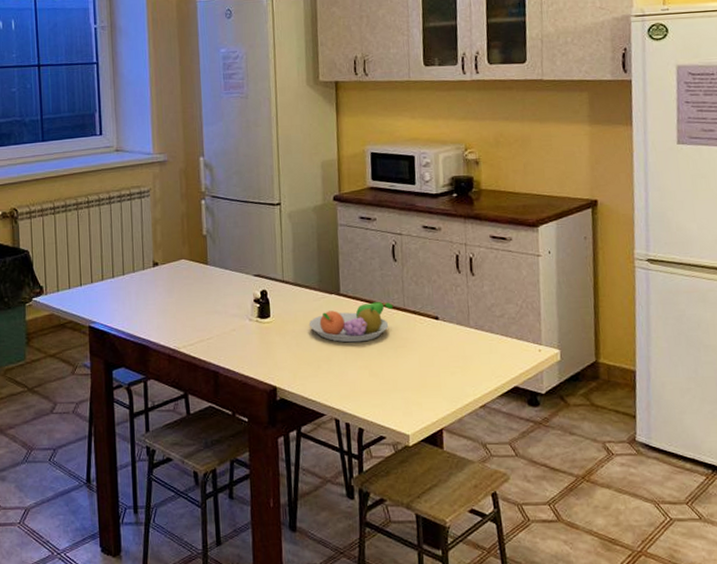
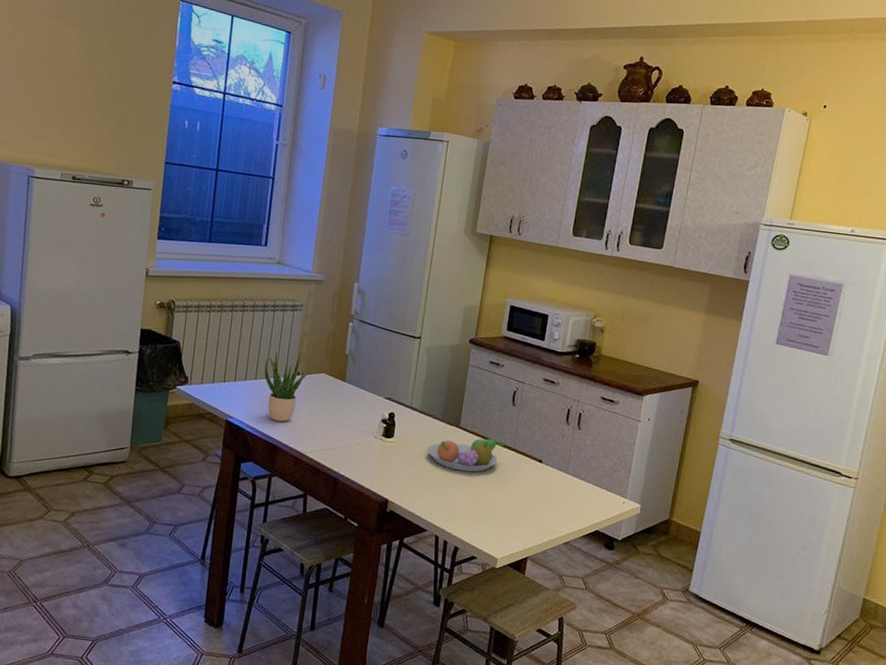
potted plant: none [120,242,169,319] -> present [264,351,310,422]

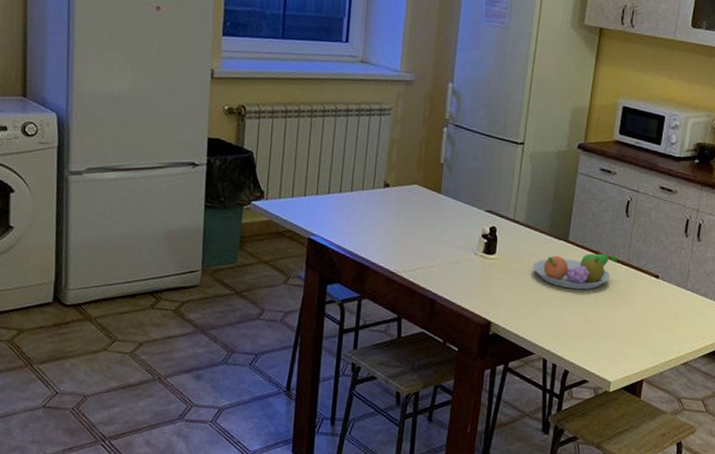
potted plant: present [264,351,310,422] -> none [349,161,401,239]

